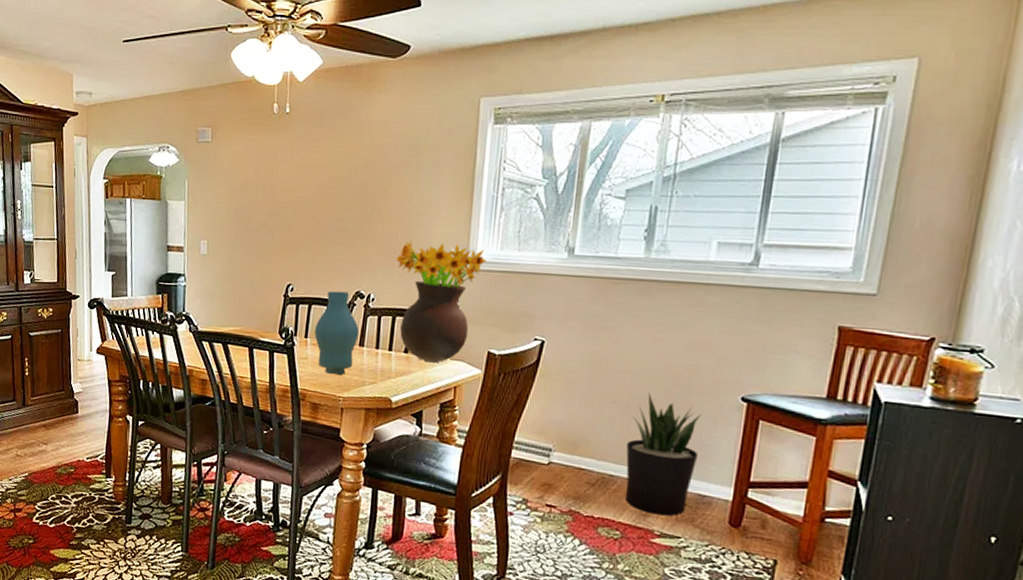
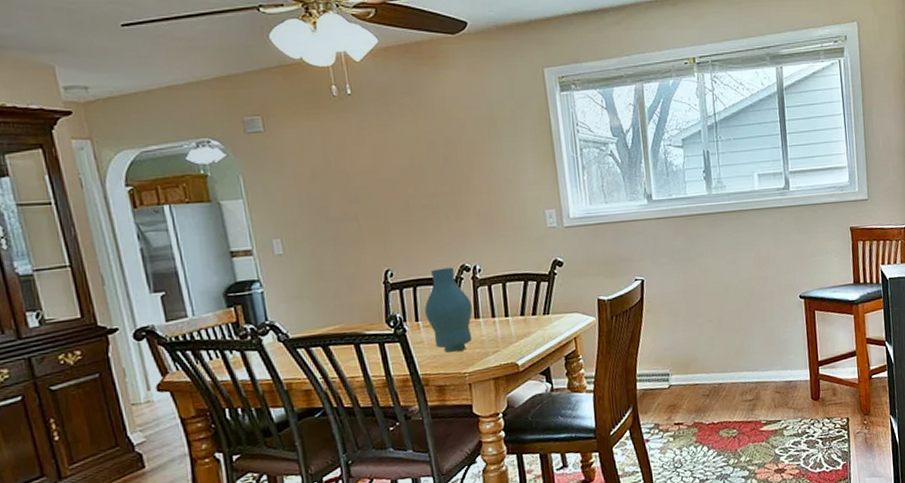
flower arrangement: present [396,240,487,362] -> none [494,205,580,320]
planter: present [625,392,702,516] -> none [726,307,780,407]

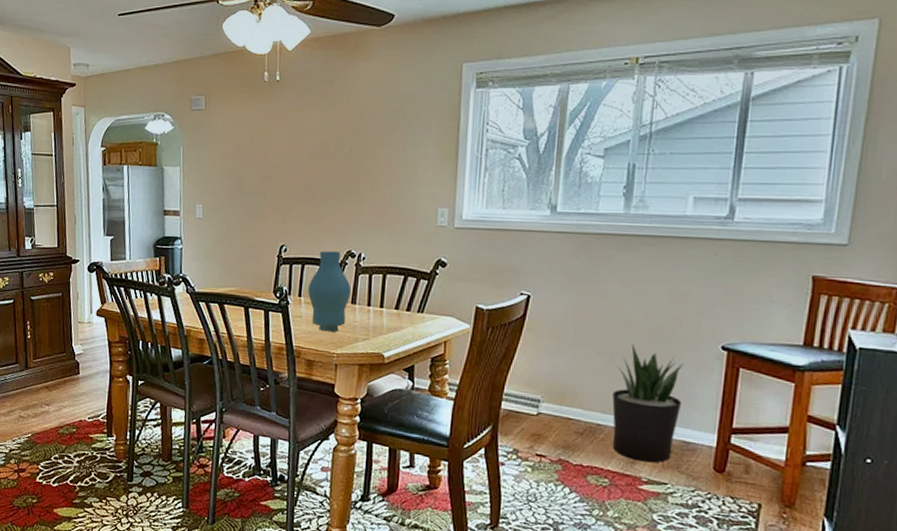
planter: none [726,307,780,407] -> present [611,343,684,463]

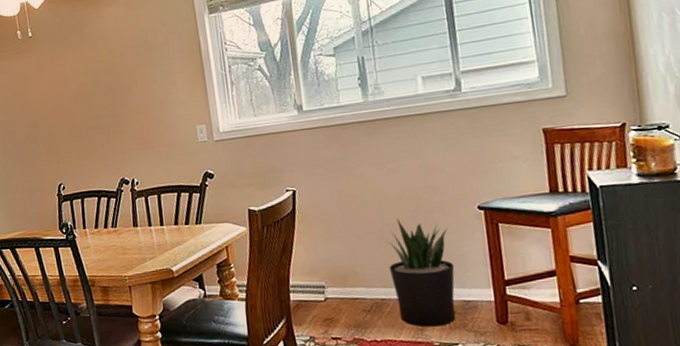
vase: present [308,250,351,333] -> none [91,181,132,258]

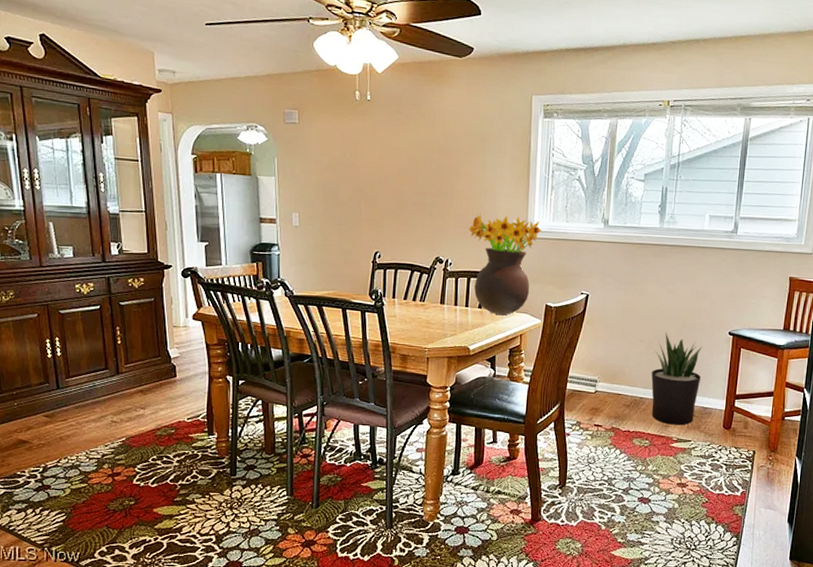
flower arrangement: none [149,121,229,229] -> present [468,213,542,315]

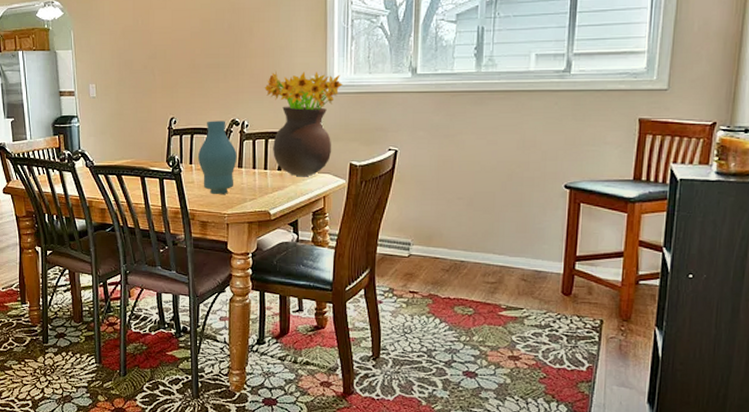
vase: none [401,257,440,330] -> present [198,121,237,195]
planter: present [651,332,703,425] -> none [472,188,533,291]

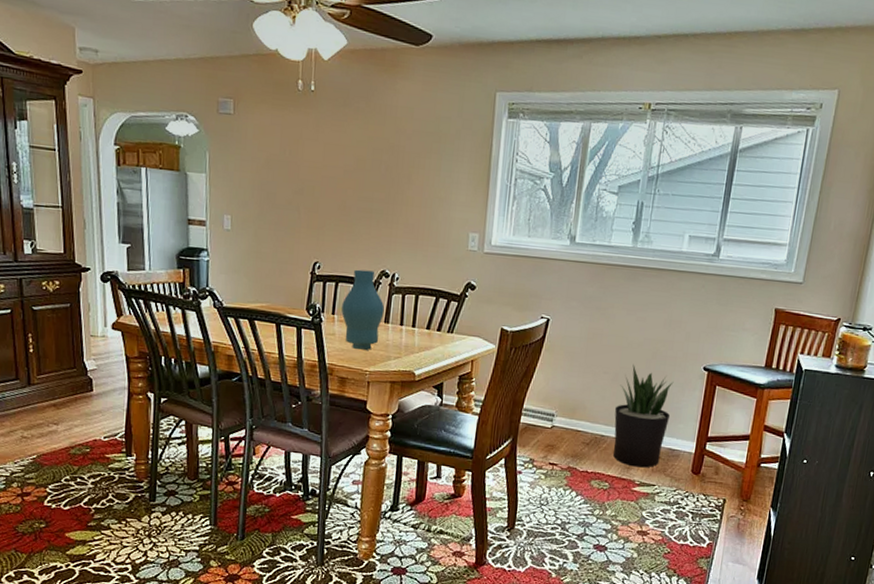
flower arrangement: present [264,71,343,176] -> none [418,223,501,338]
planter: none [472,188,533,291] -> present [613,364,674,468]

